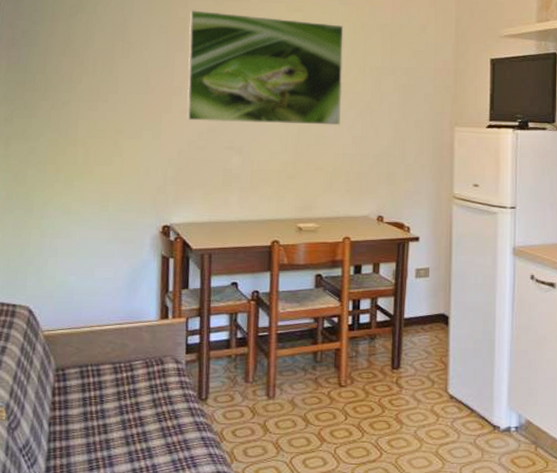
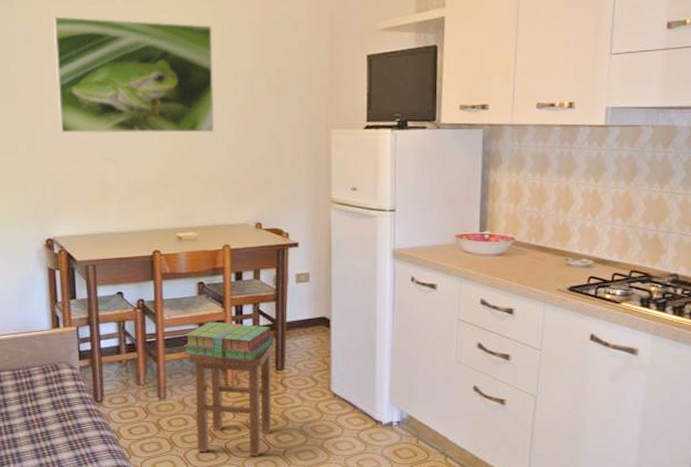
stack of books: none [296,316,390,359] -> present [183,322,273,362]
stool: none [302,335,393,464] -> present [189,338,276,457]

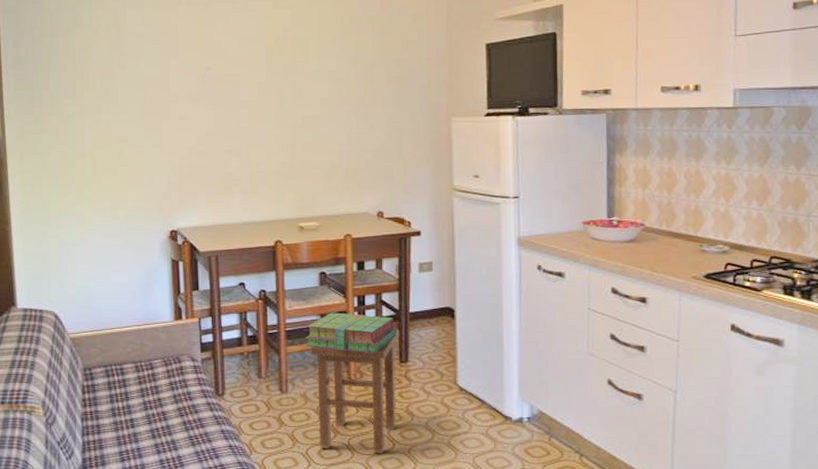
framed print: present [53,16,214,134] -> none [180,16,335,127]

